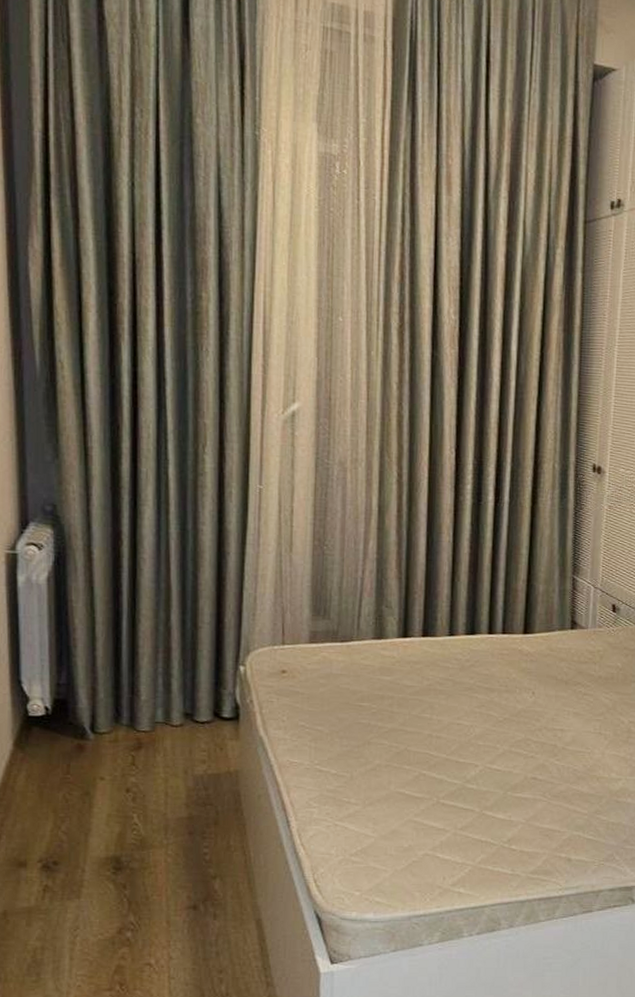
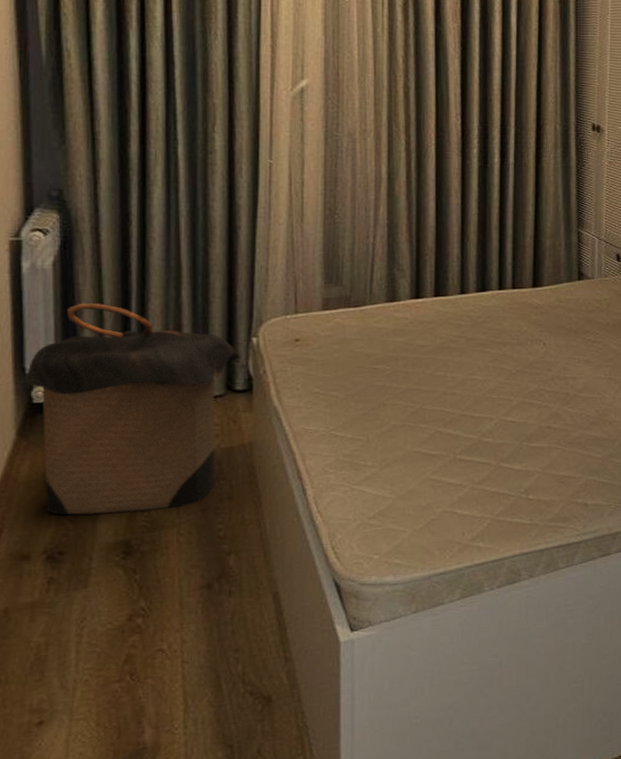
laundry hamper: none [12,621,228,829] -> present [15,303,241,515]

